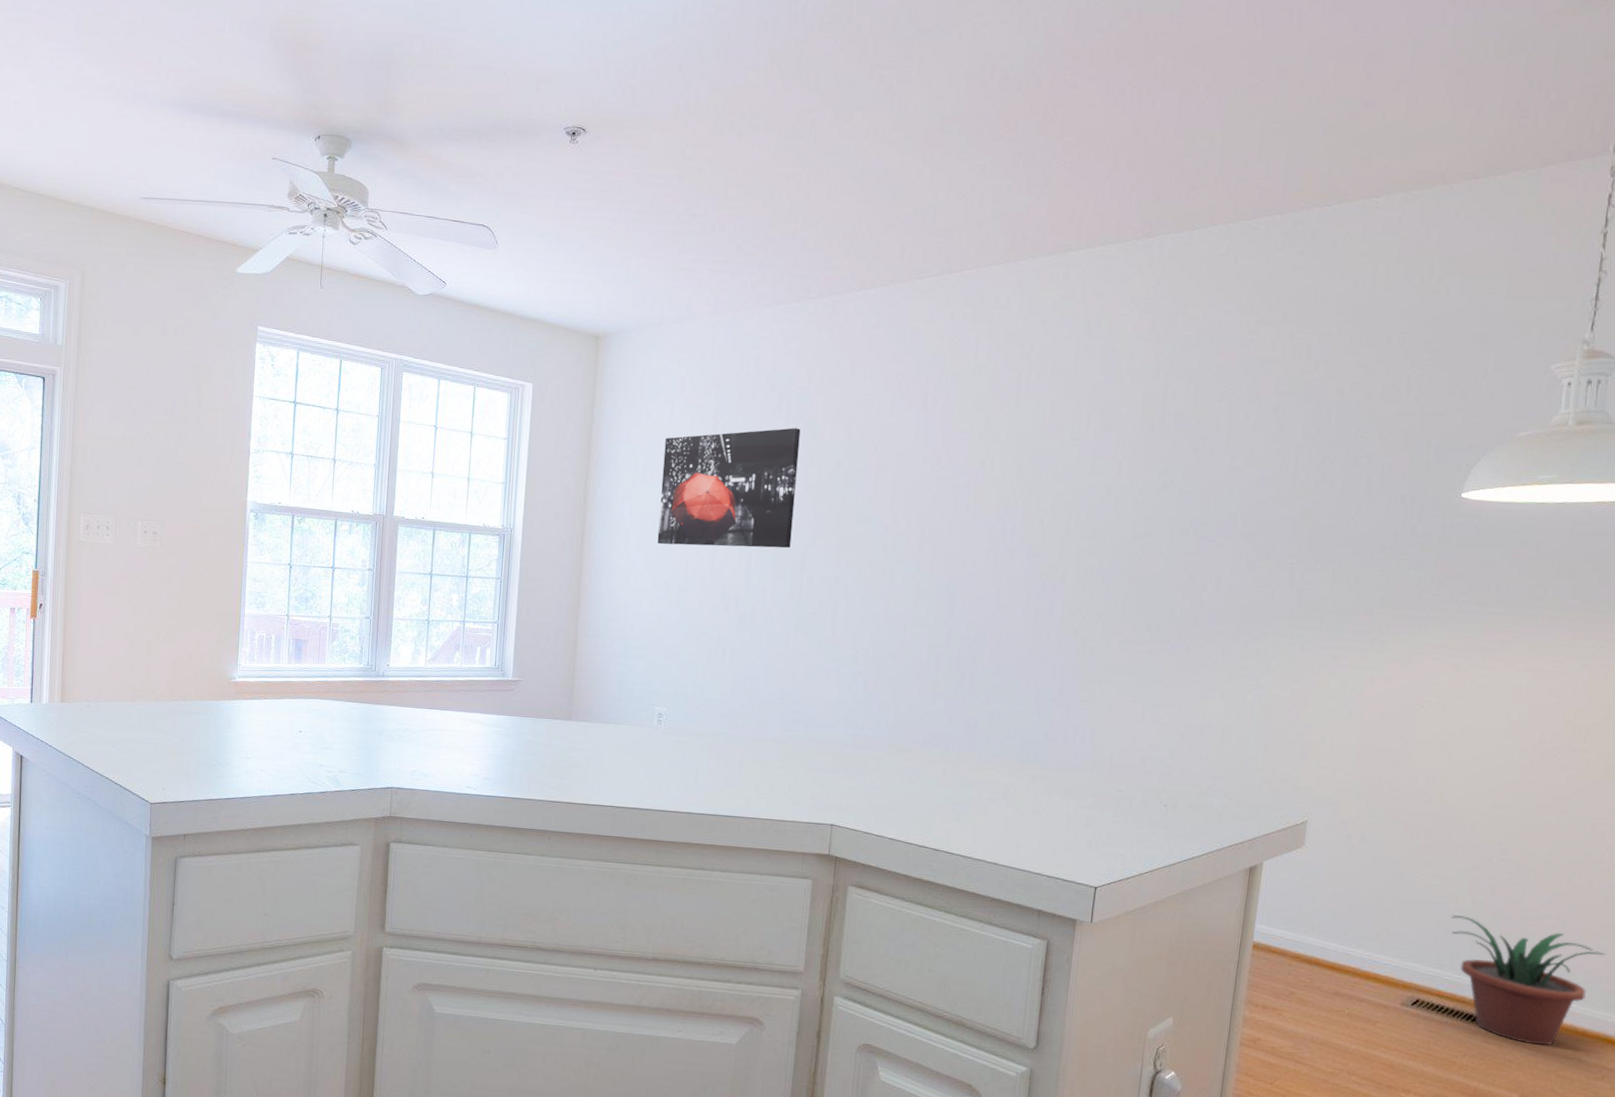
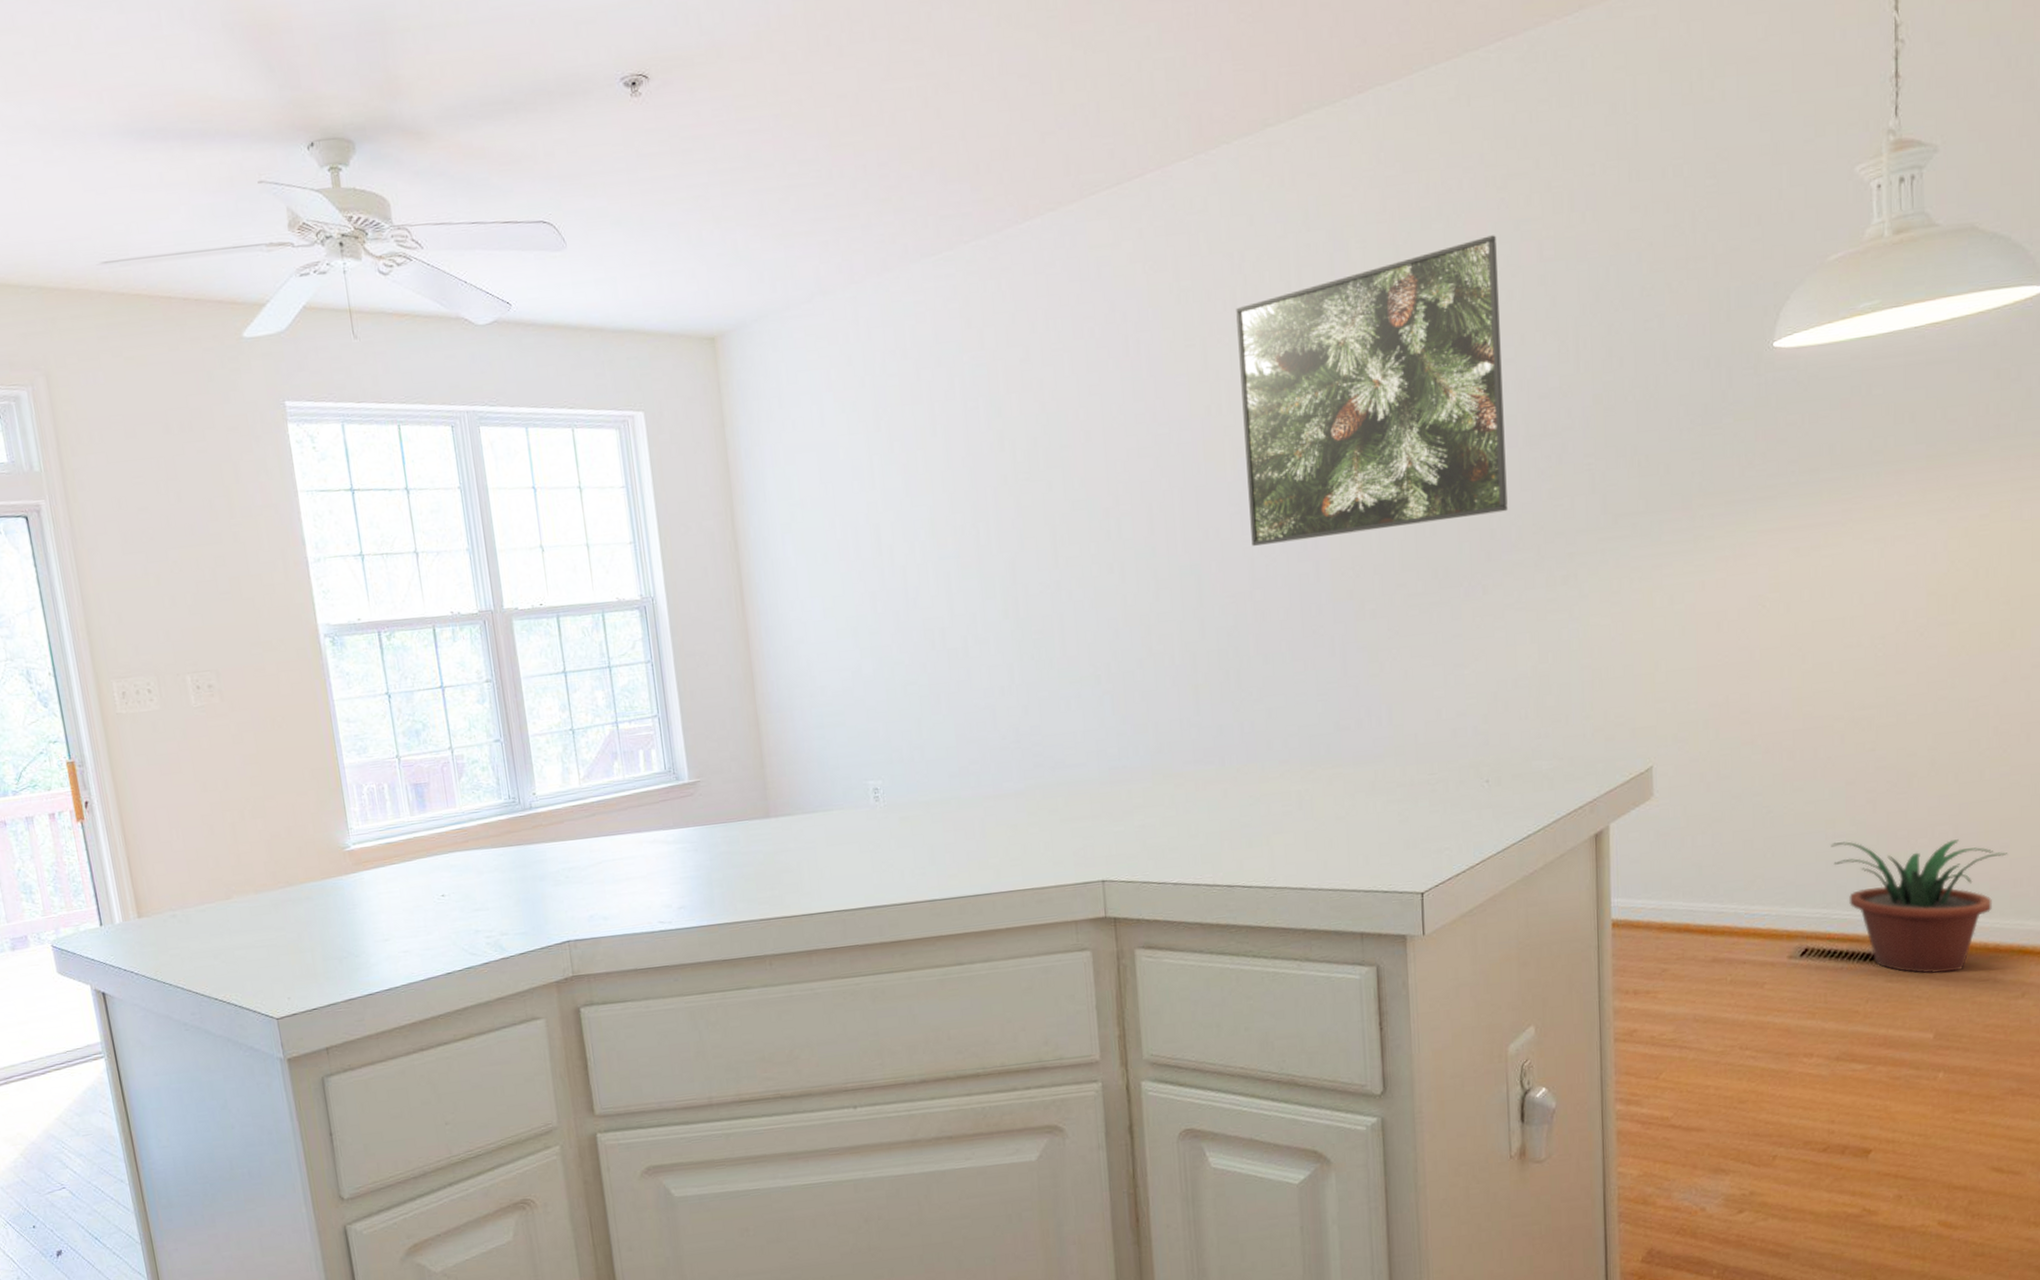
wall art: present [657,428,801,549] -> none [819,407,995,583]
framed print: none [1001,366,1242,589] -> present [1236,235,1508,546]

